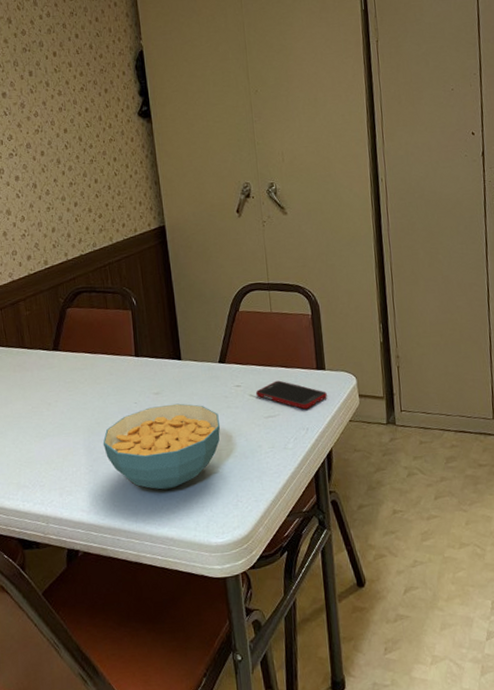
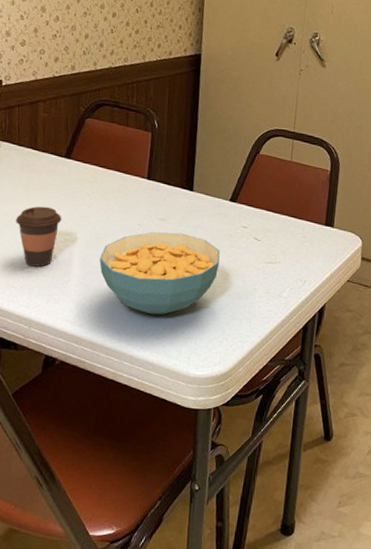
coffee cup: none [17,401,61,463] -> present [16,206,62,267]
cell phone: present [256,380,327,410] -> none [261,229,331,262]

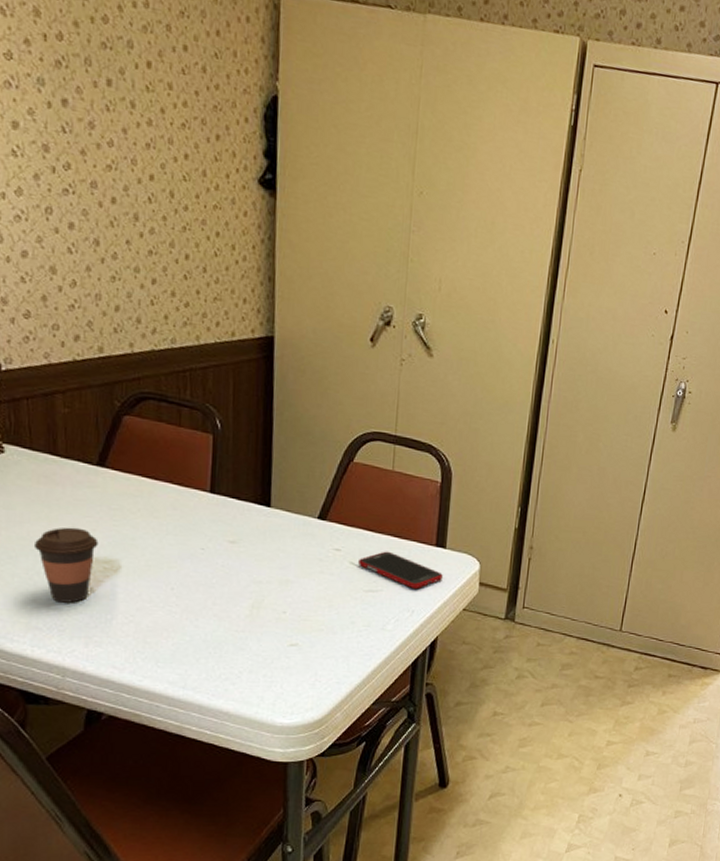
cereal bowl: present [99,232,220,315] -> none [152,557,308,656]
cell phone: none [261,229,331,262] -> present [359,551,443,590]

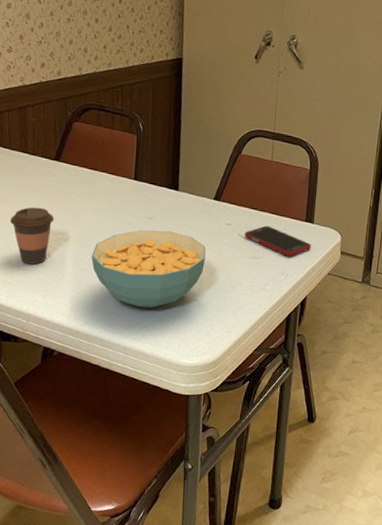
cereal bowl: none [152,557,308,656] -> present [91,230,206,308]

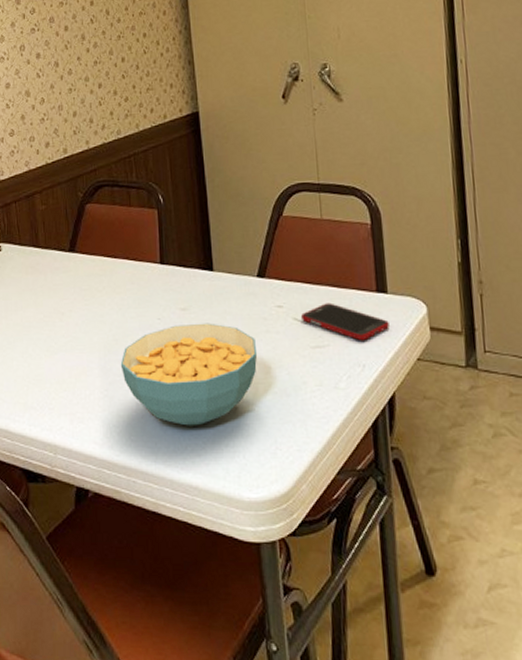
coffee cup: present [10,207,54,265] -> none [27,310,75,382]

